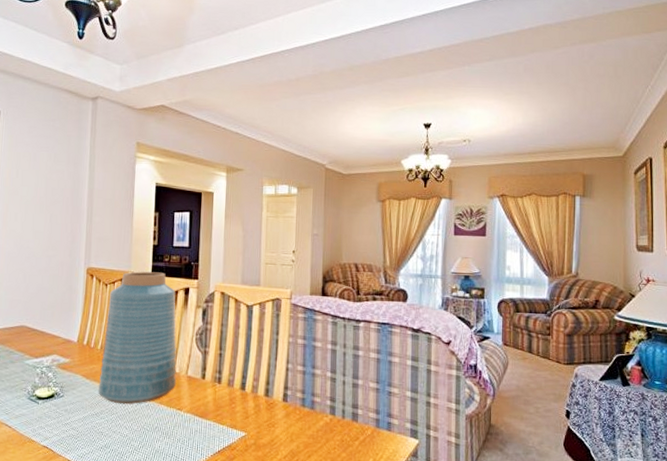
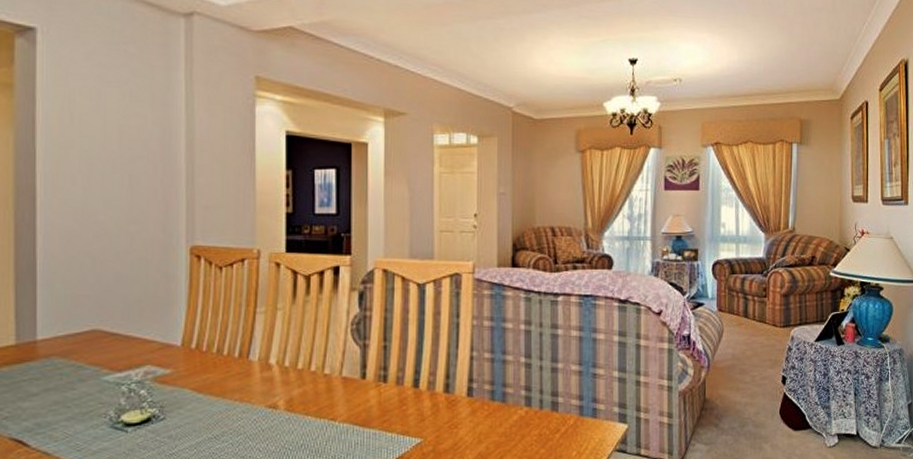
vase: present [98,271,177,404] -> none [216,248,328,420]

